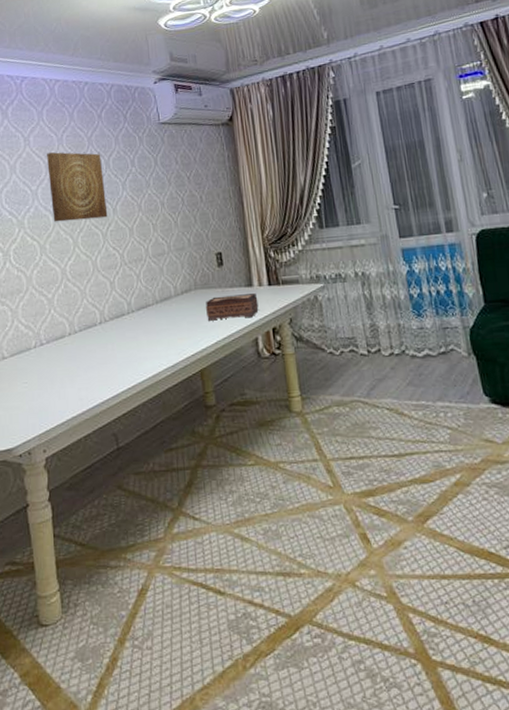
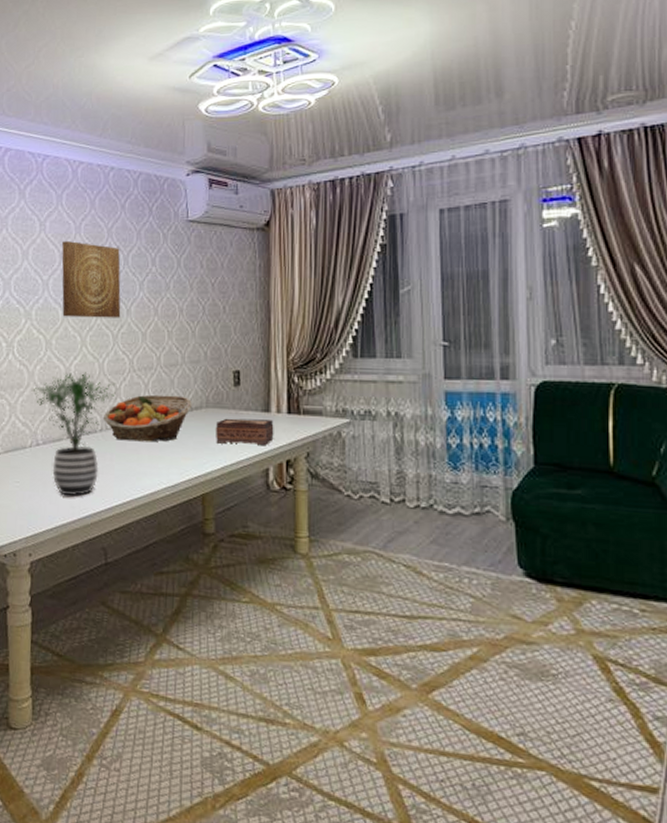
potted plant: none [32,271,112,390] -> present [32,372,117,496]
fruit basket: none [102,281,183,330] -> present [104,394,193,442]

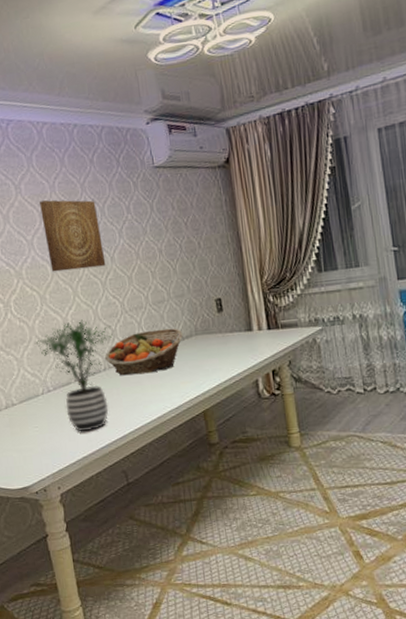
tissue box: present [216,418,274,445] -> none [207,337,259,365]

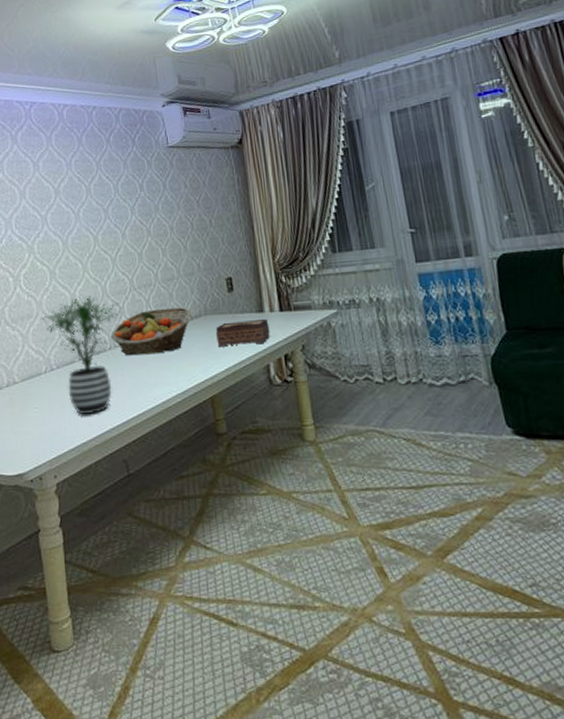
wall art: present [40,200,106,272] -> none [56,177,117,247]
tissue box: none [207,337,259,365] -> present [216,319,270,347]

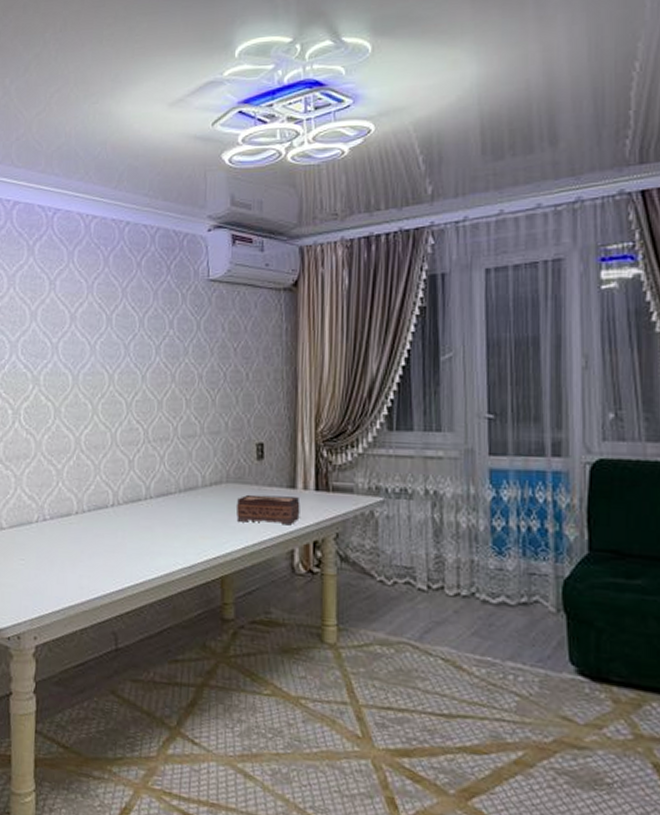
potted plant: present [42,296,122,415] -> none [40,442,130,576]
fruit basket: present [111,307,193,356] -> none [115,467,212,519]

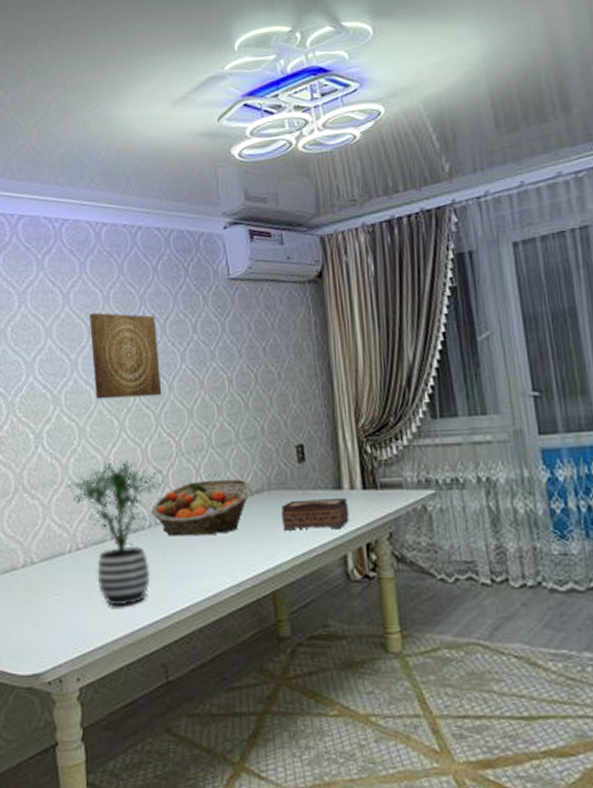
potted plant: none [40,442,130,576] -> present [68,460,165,607]
wall art: none [72,301,136,385] -> present [90,312,162,399]
fruit basket: none [115,467,212,519] -> present [152,478,253,536]

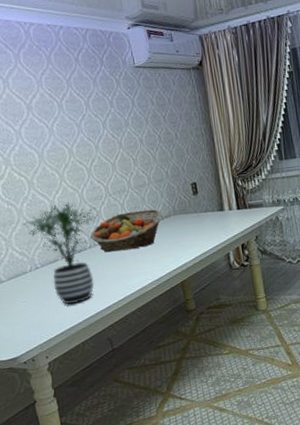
wall art: present [90,312,162,399] -> none [27,93,91,159]
tissue box: present [282,498,349,531] -> none [184,216,230,241]

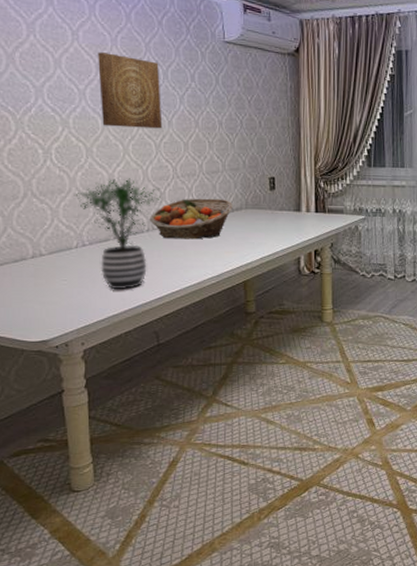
wall art: none [27,93,91,159] -> present [98,52,163,129]

